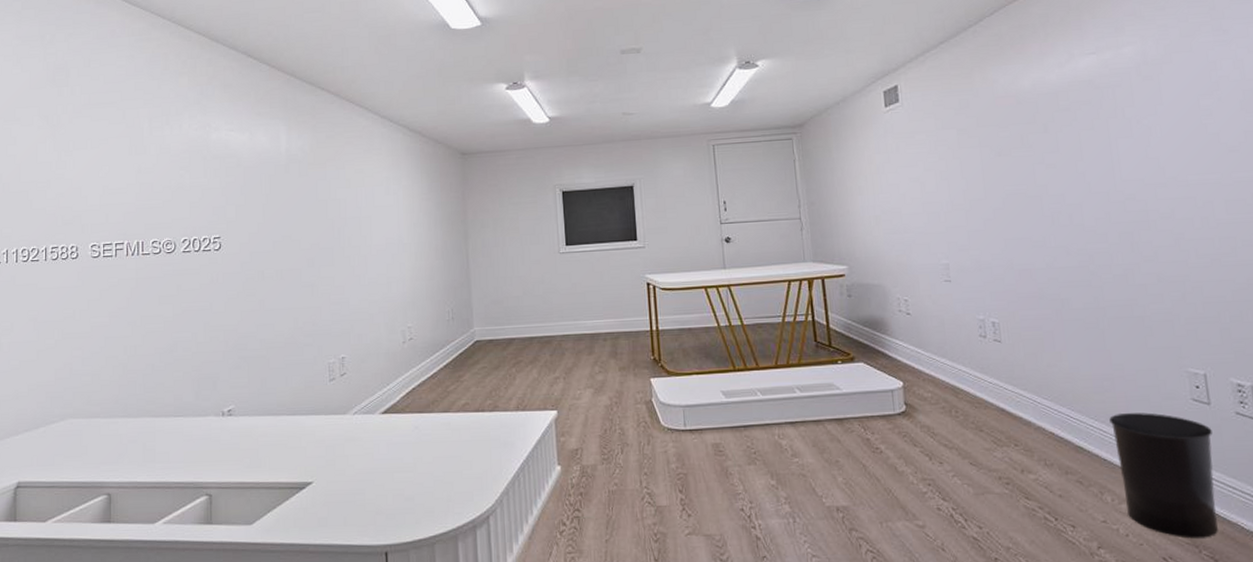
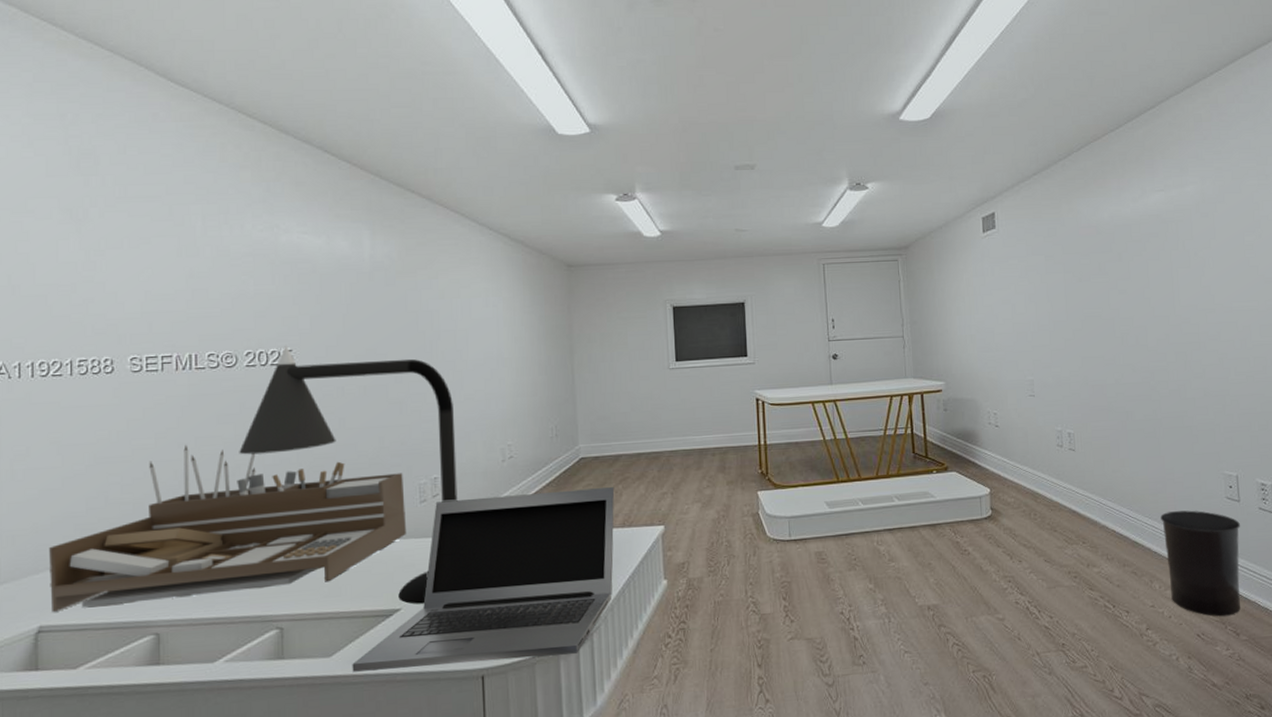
desk organizer: none [26,322,317,471] -> present [49,444,406,613]
desk lamp: none [176,232,363,480] -> present [239,345,458,605]
laptop: none [270,370,509,541] -> present [352,487,615,672]

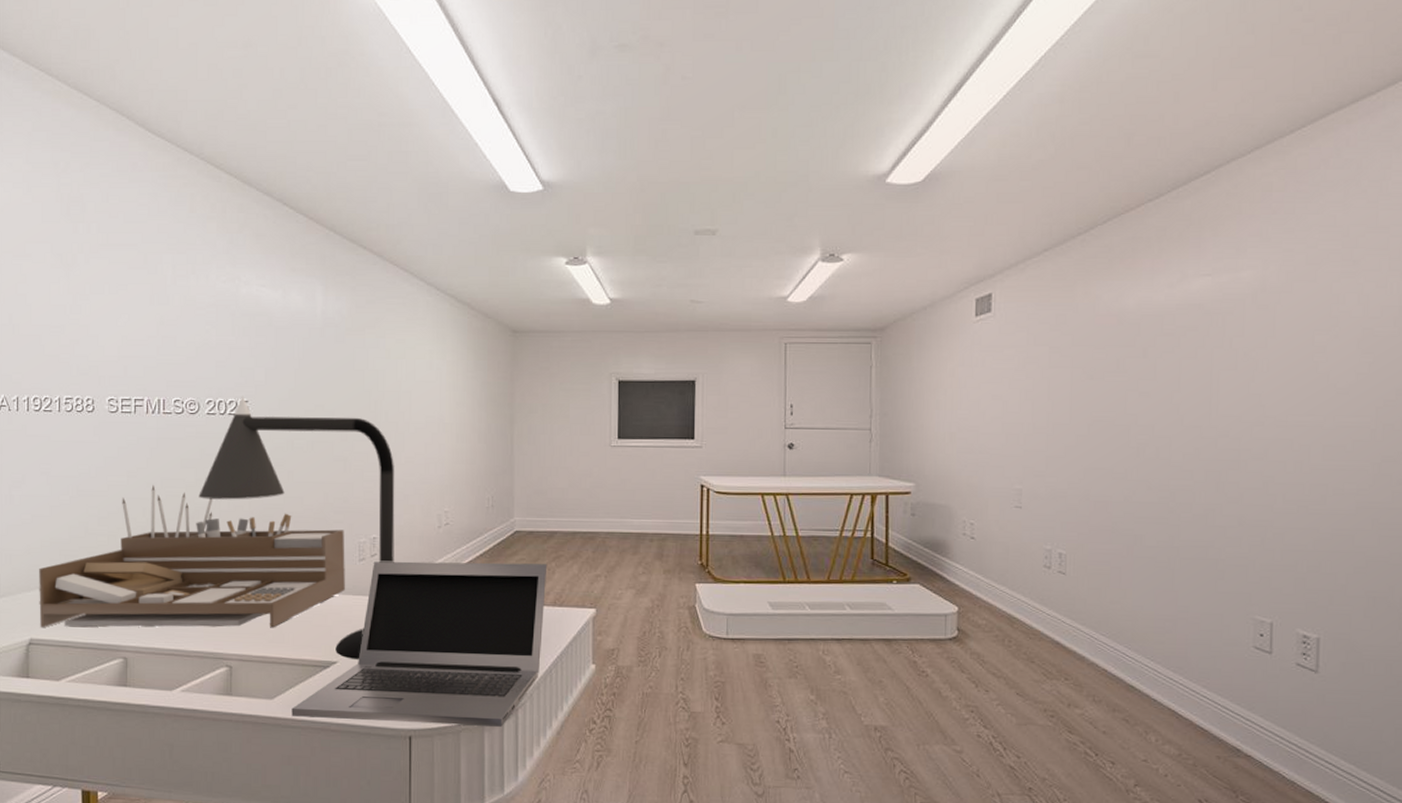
waste bin: present [1160,510,1241,616] -> none [1166,656,1269,784]

